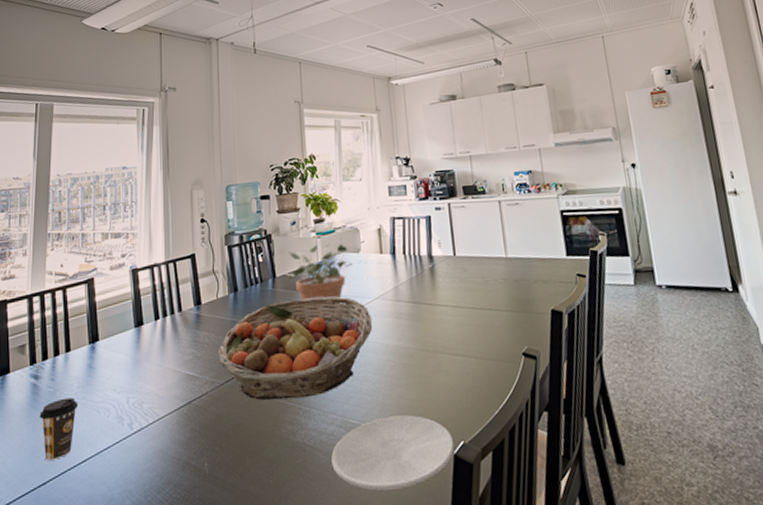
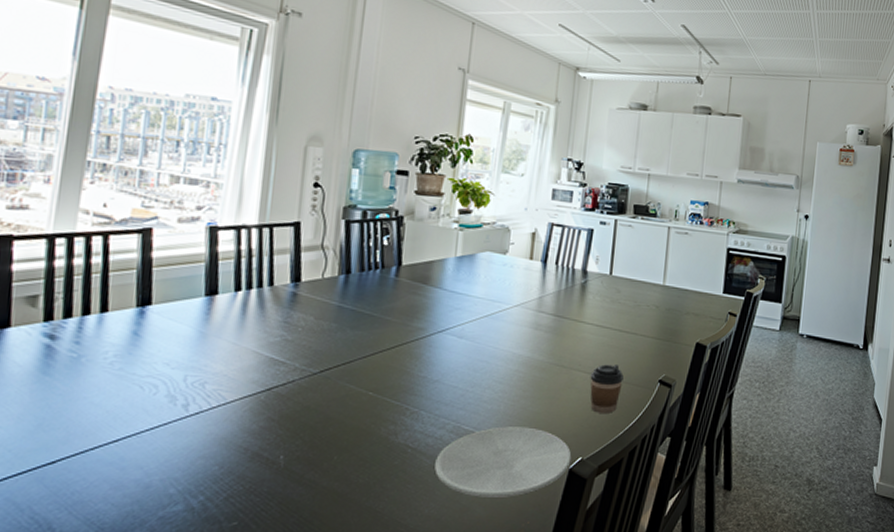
coffee cup: present [39,397,79,460] -> none [53,366,114,436]
fruit basket: present [218,296,373,401] -> none [314,293,508,399]
potted plant: present [283,244,353,311] -> none [412,237,497,308]
coffee cup: none [455,343,488,394] -> present [590,364,624,413]

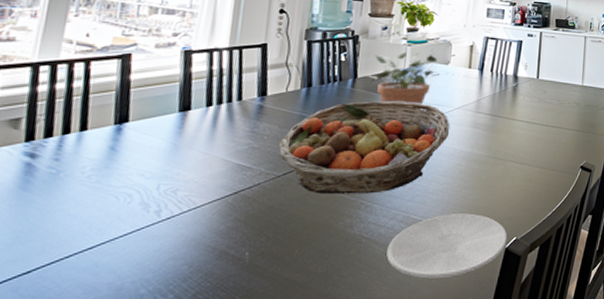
fruit basket: none [314,293,508,399] -> present [278,101,450,195]
potted plant: none [412,237,497,308] -> present [366,51,440,114]
coffee cup: present [590,364,624,413] -> none [522,155,551,197]

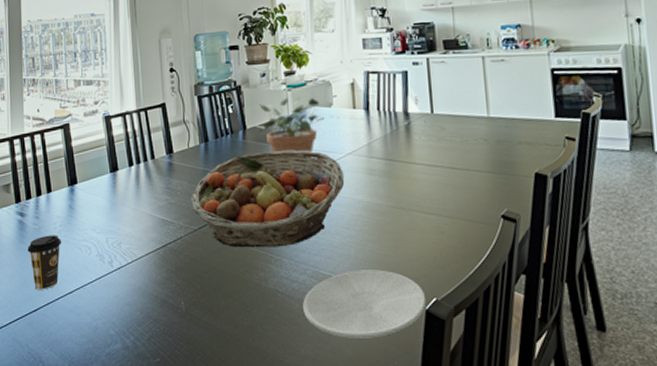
coffee cup: none [31,180,90,247] -> present [27,235,62,290]

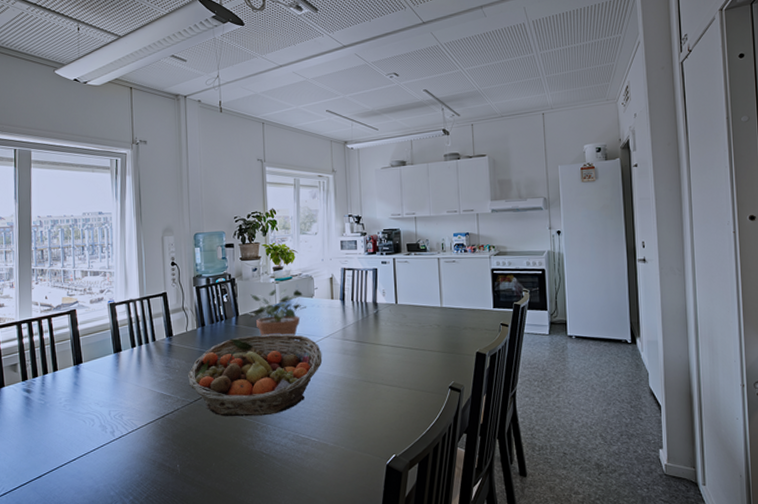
coffee cup: present [27,235,62,290] -> none [33,409,67,458]
plate: present [303,270,427,338] -> none [284,432,387,490]

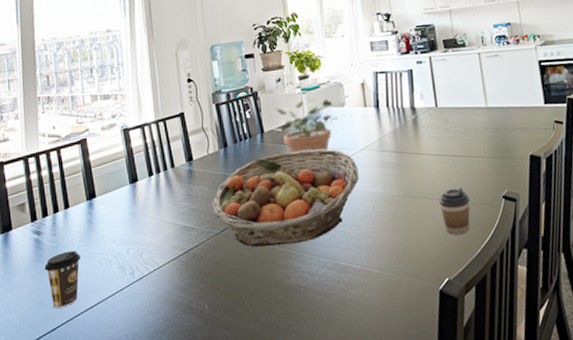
coffee cup: none [33,409,67,458] -> present [44,250,81,308]
coffee cup: none [392,377,420,417] -> present [439,188,470,235]

